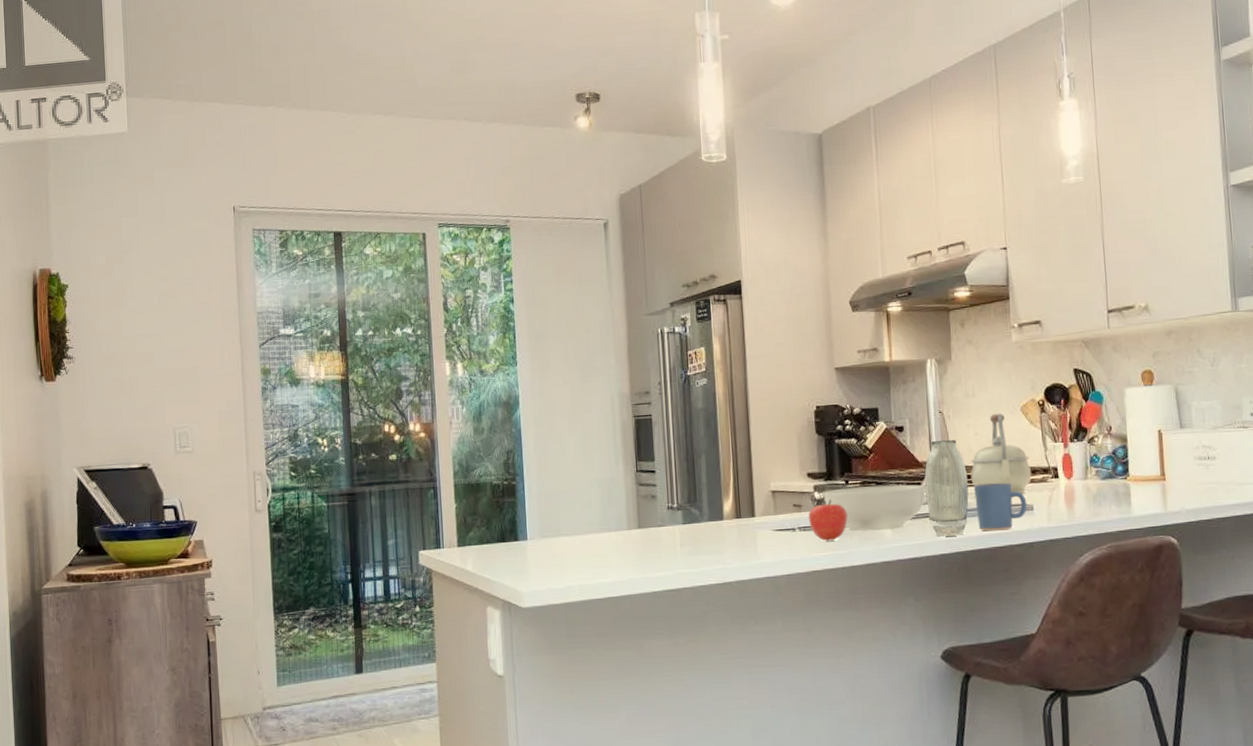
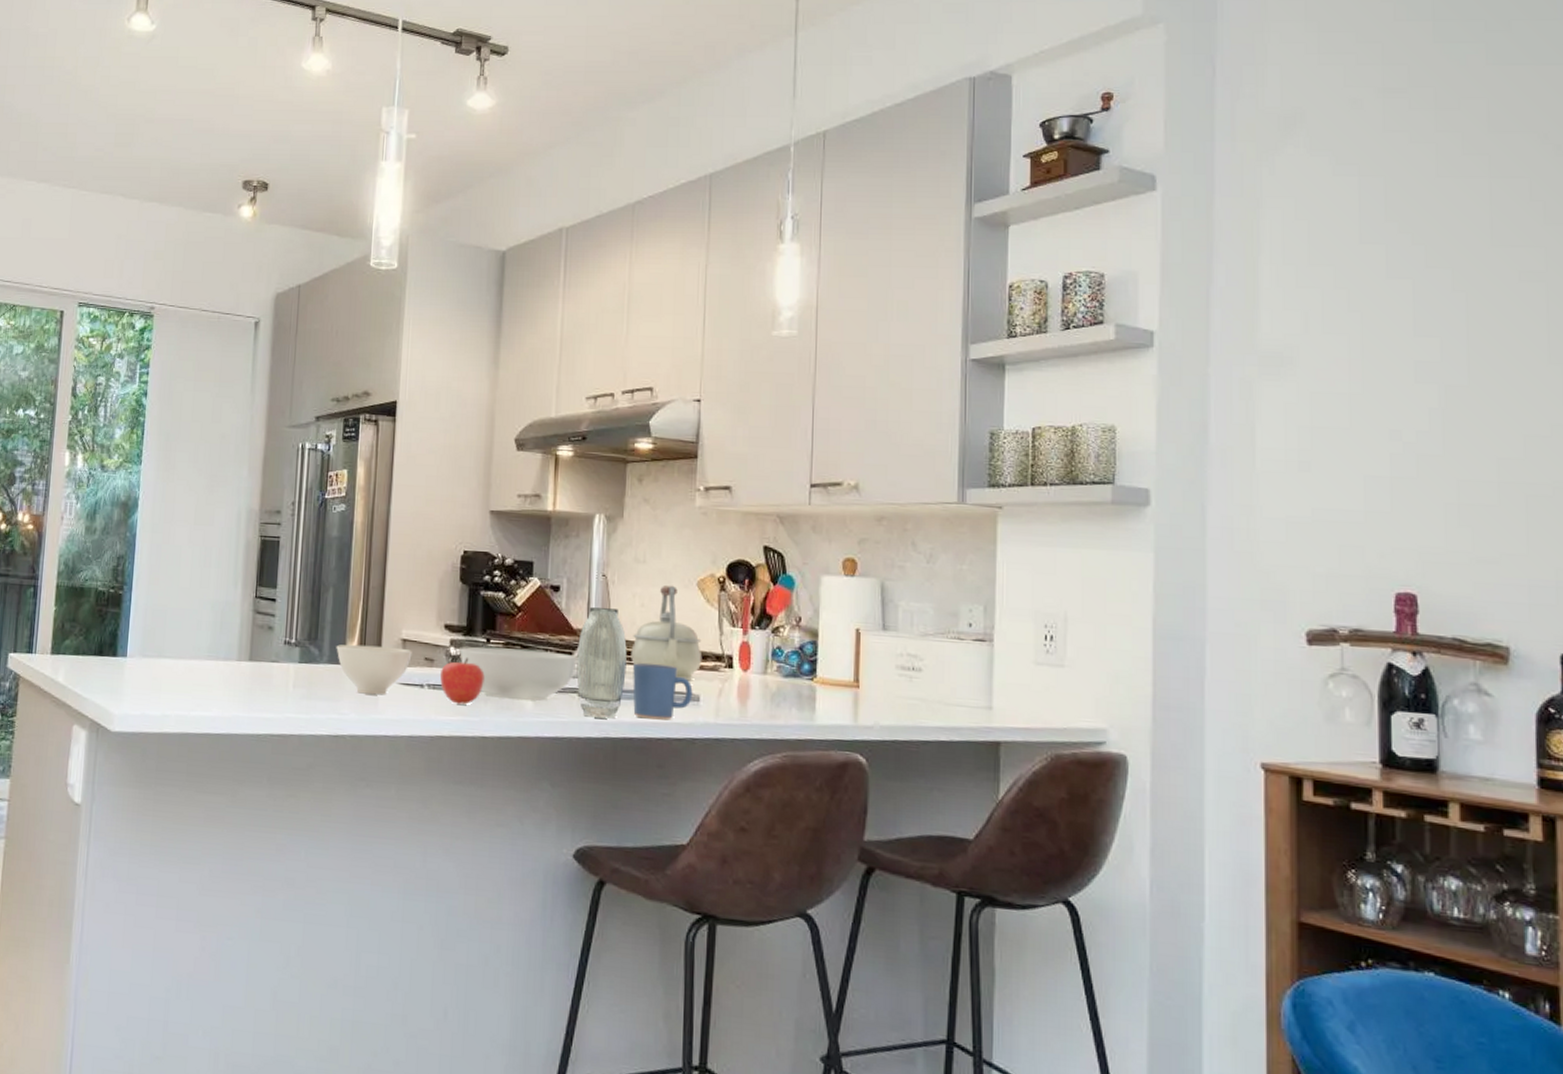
bowl: none [714,499,783,544] -> present [336,644,413,695]

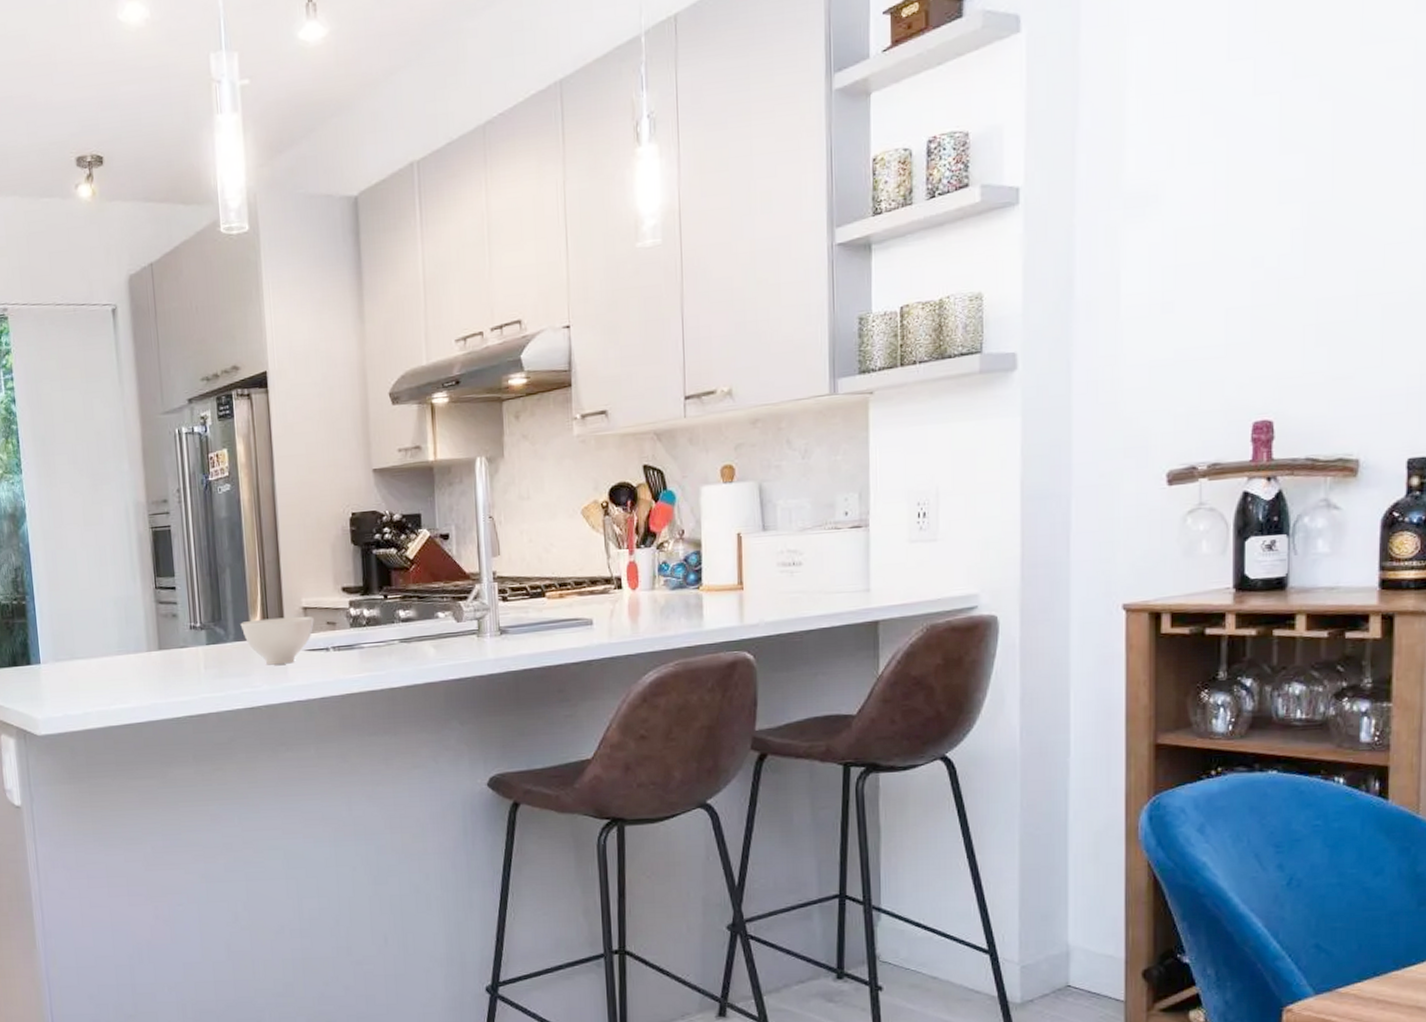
fruit: present [440,658,485,705] -> none [344,616,386,661]
bowl: present [459,646,579,701] -> none [359,598,474,650]
vase: present [576,607,627,719] -> none [472,548,521,655]
kettle: present [631,585,703,681] -> none [523,517,593,607]
mug: present [633,663,693,720] -> none [527,595,586,649]

